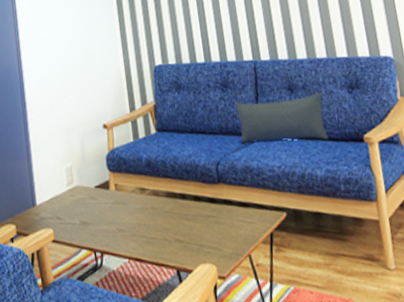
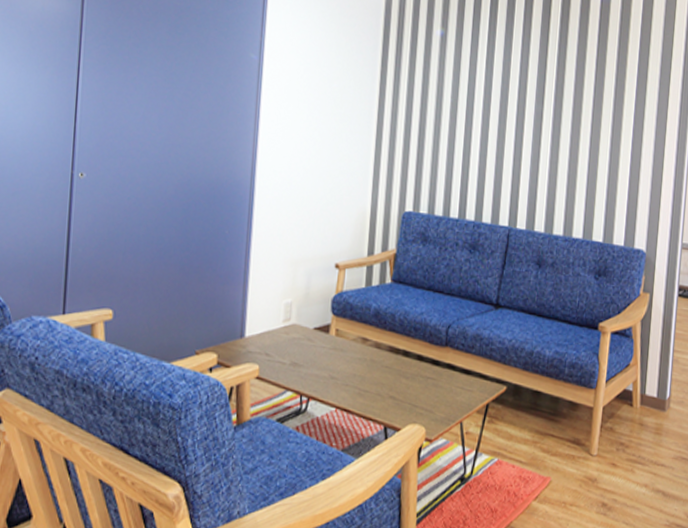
pillow: present [235,93,329,146] -> none [476,267,568,322]

